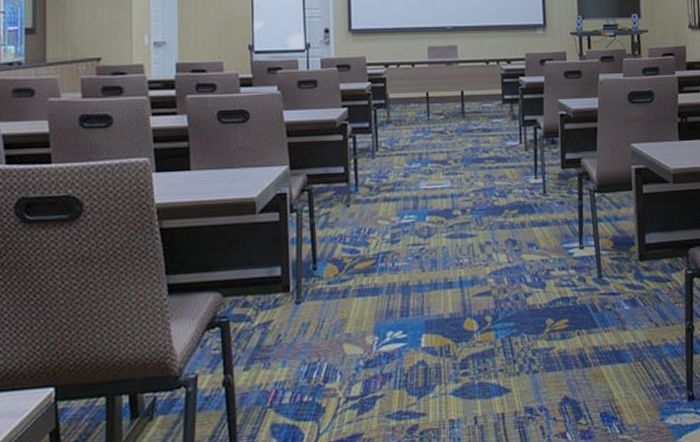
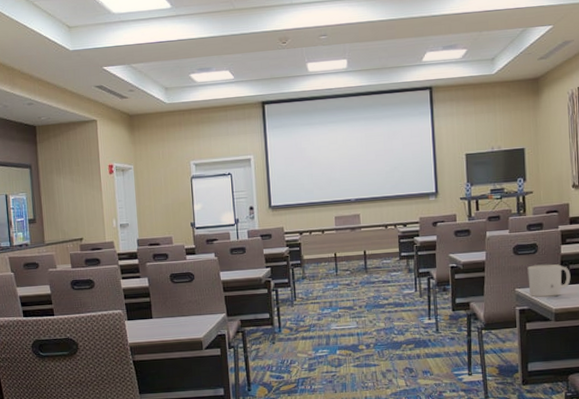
mug: none [643,115,689,154] -> present [527,264,571,297]

